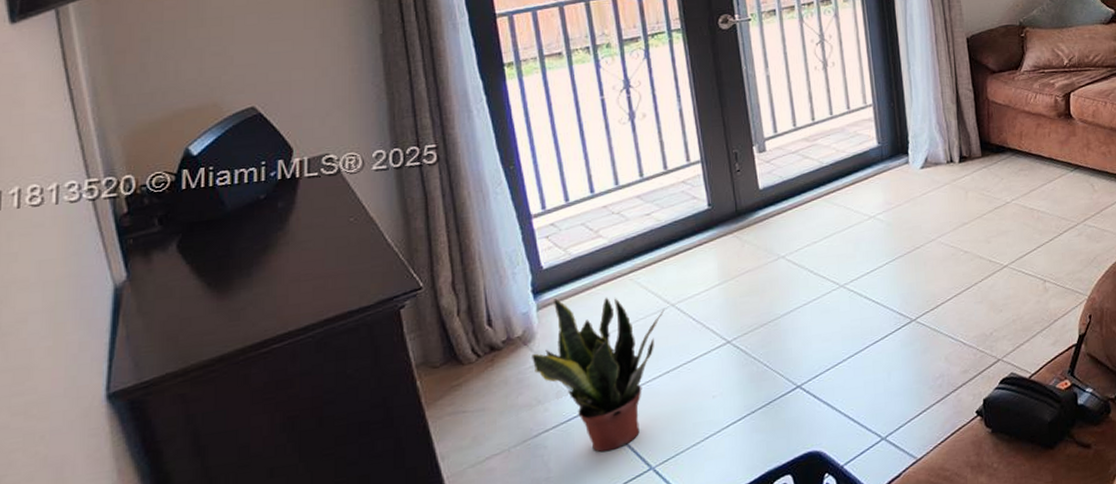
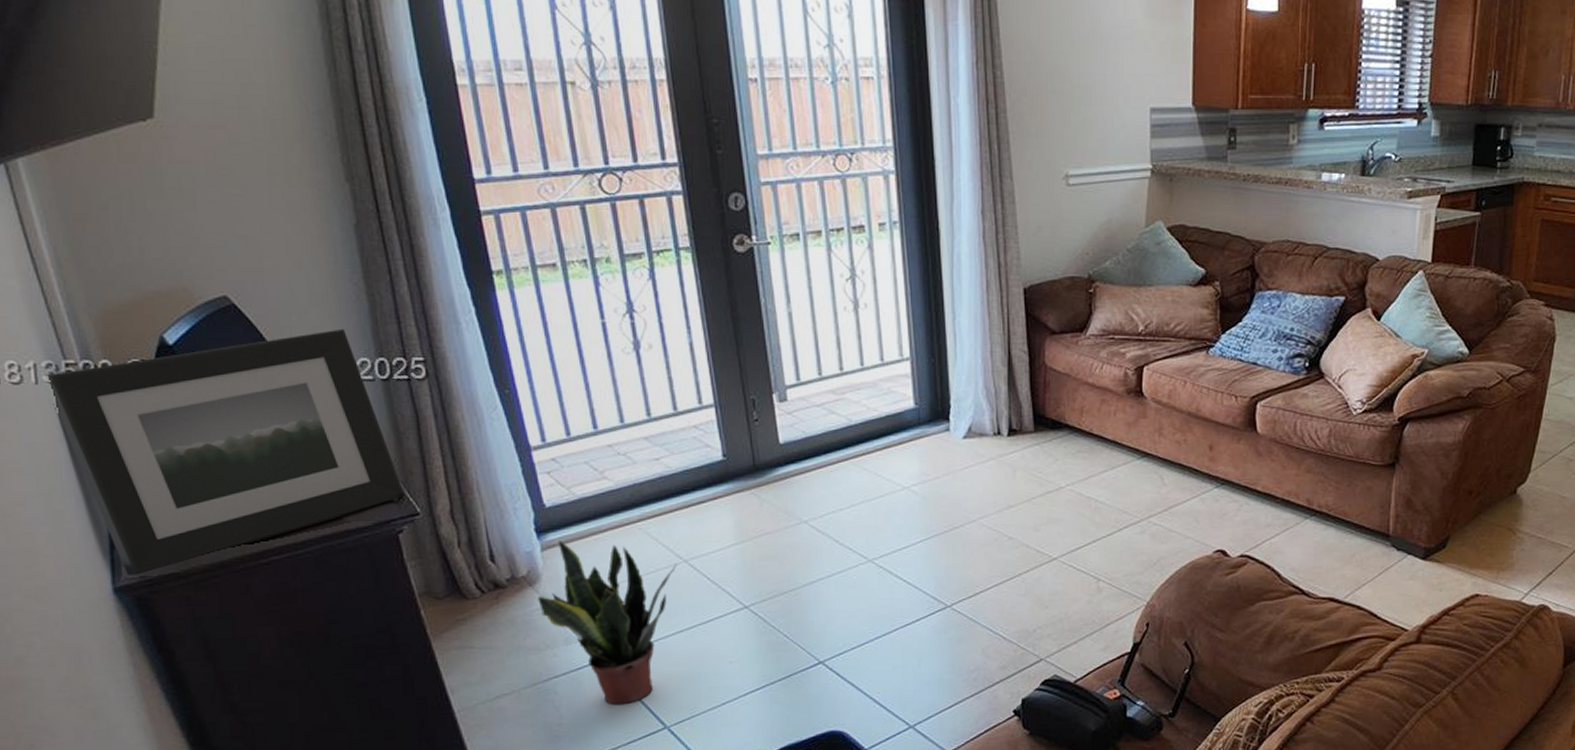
picture frame: none [67,125,409,380] -> present [45,328,405,575]

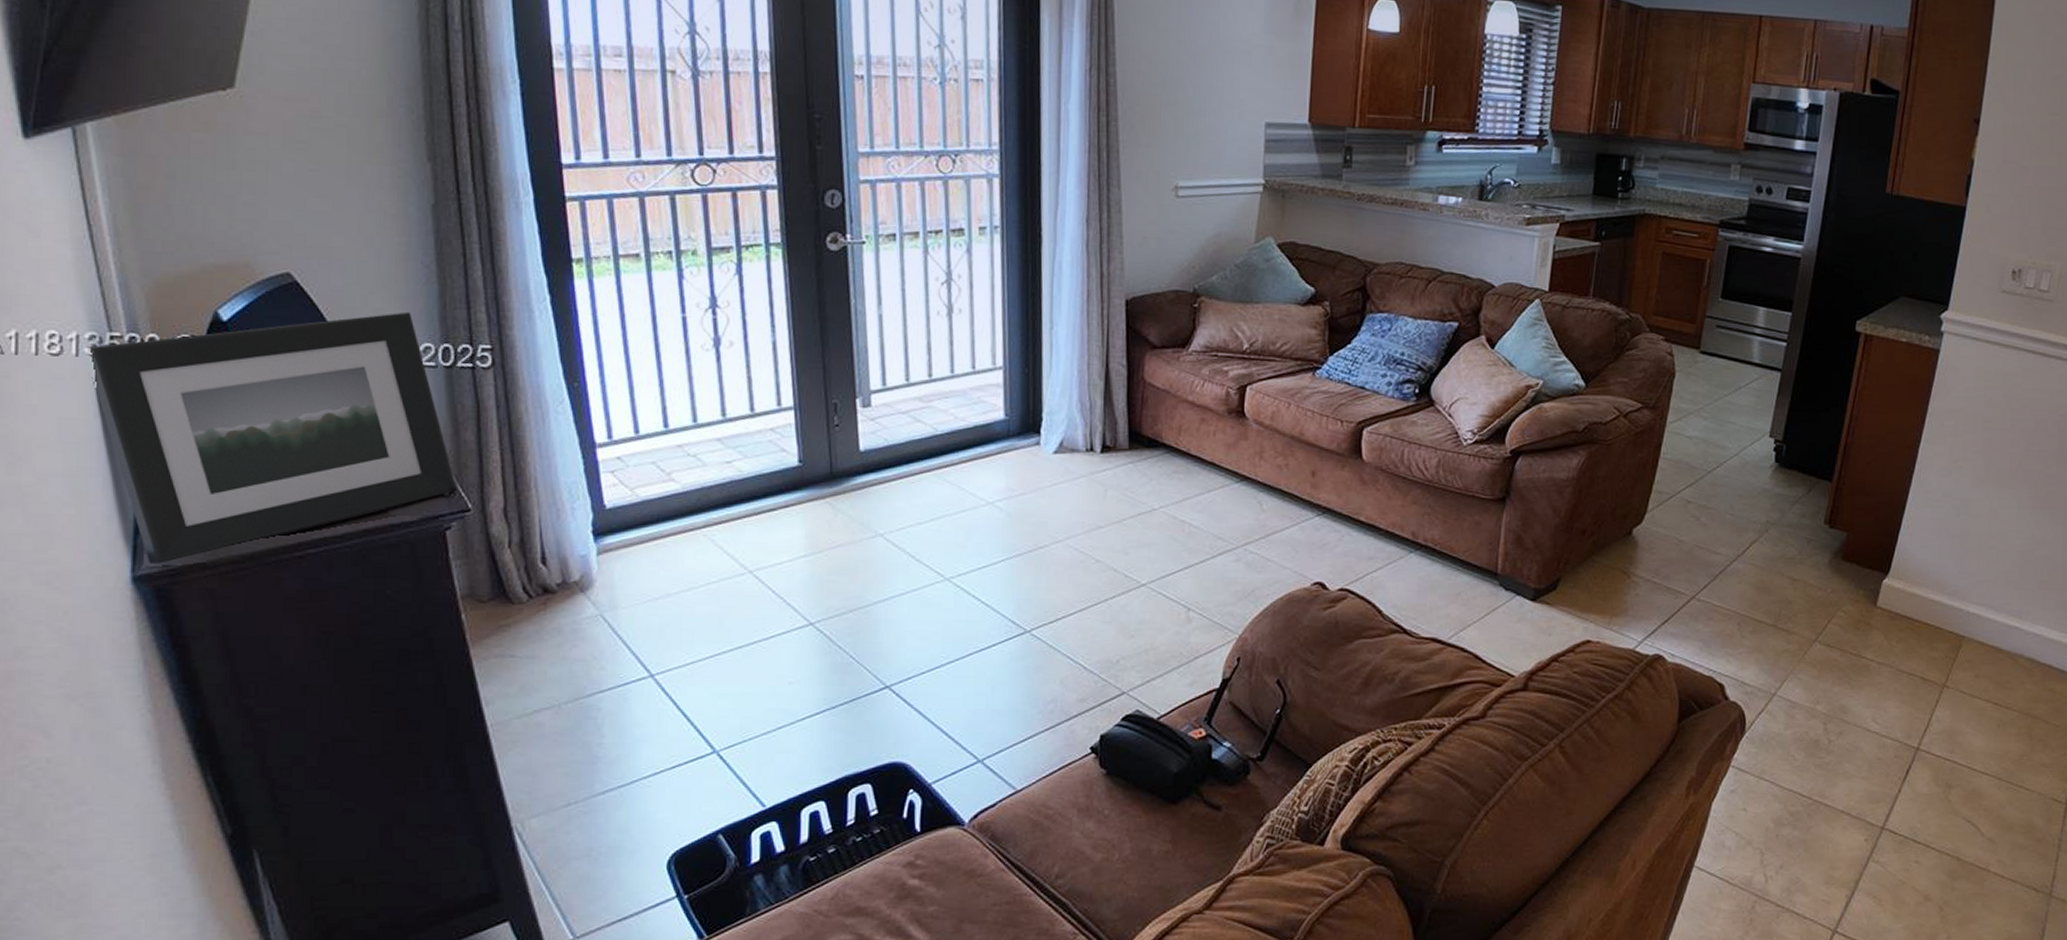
potted plant: present [538,540,677,705] -> none [589,544,741,725]

